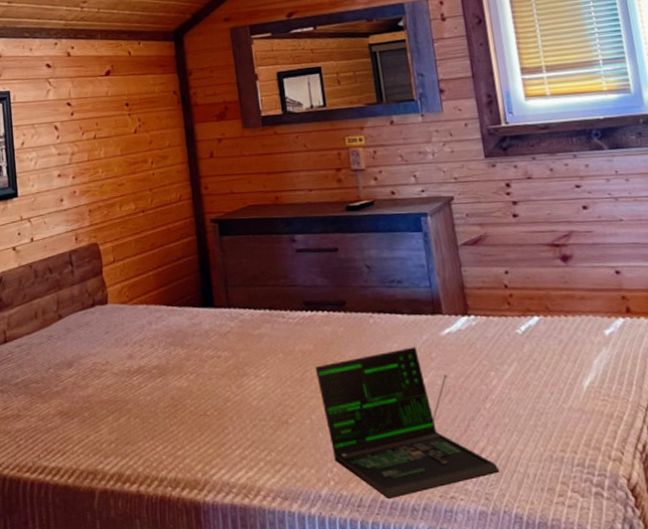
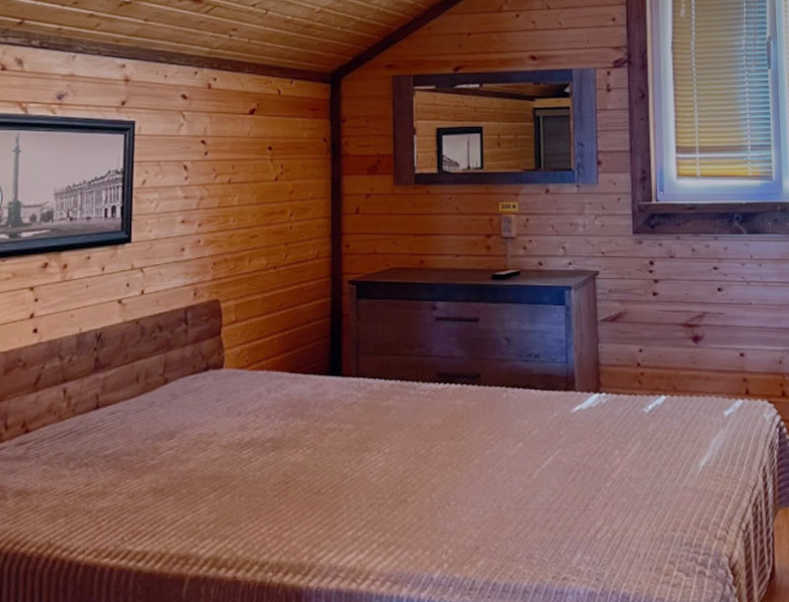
laptop: present [314,347,500,500] -> none [441,424,613,582]

